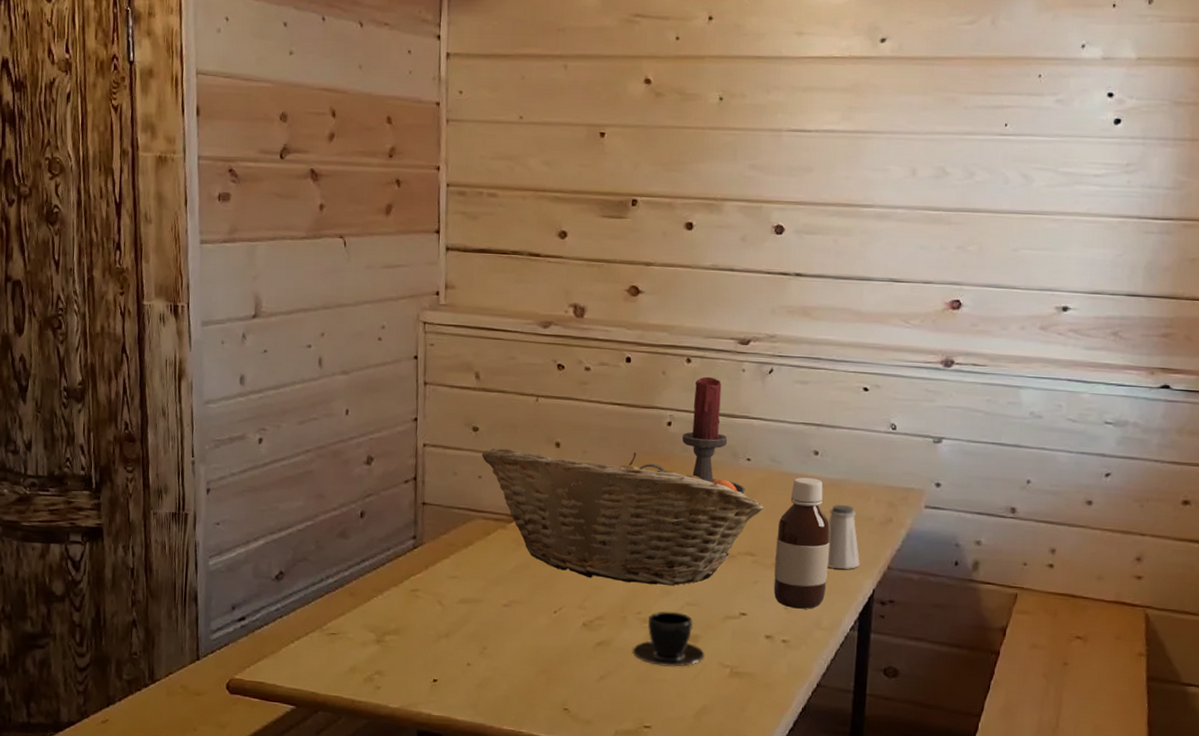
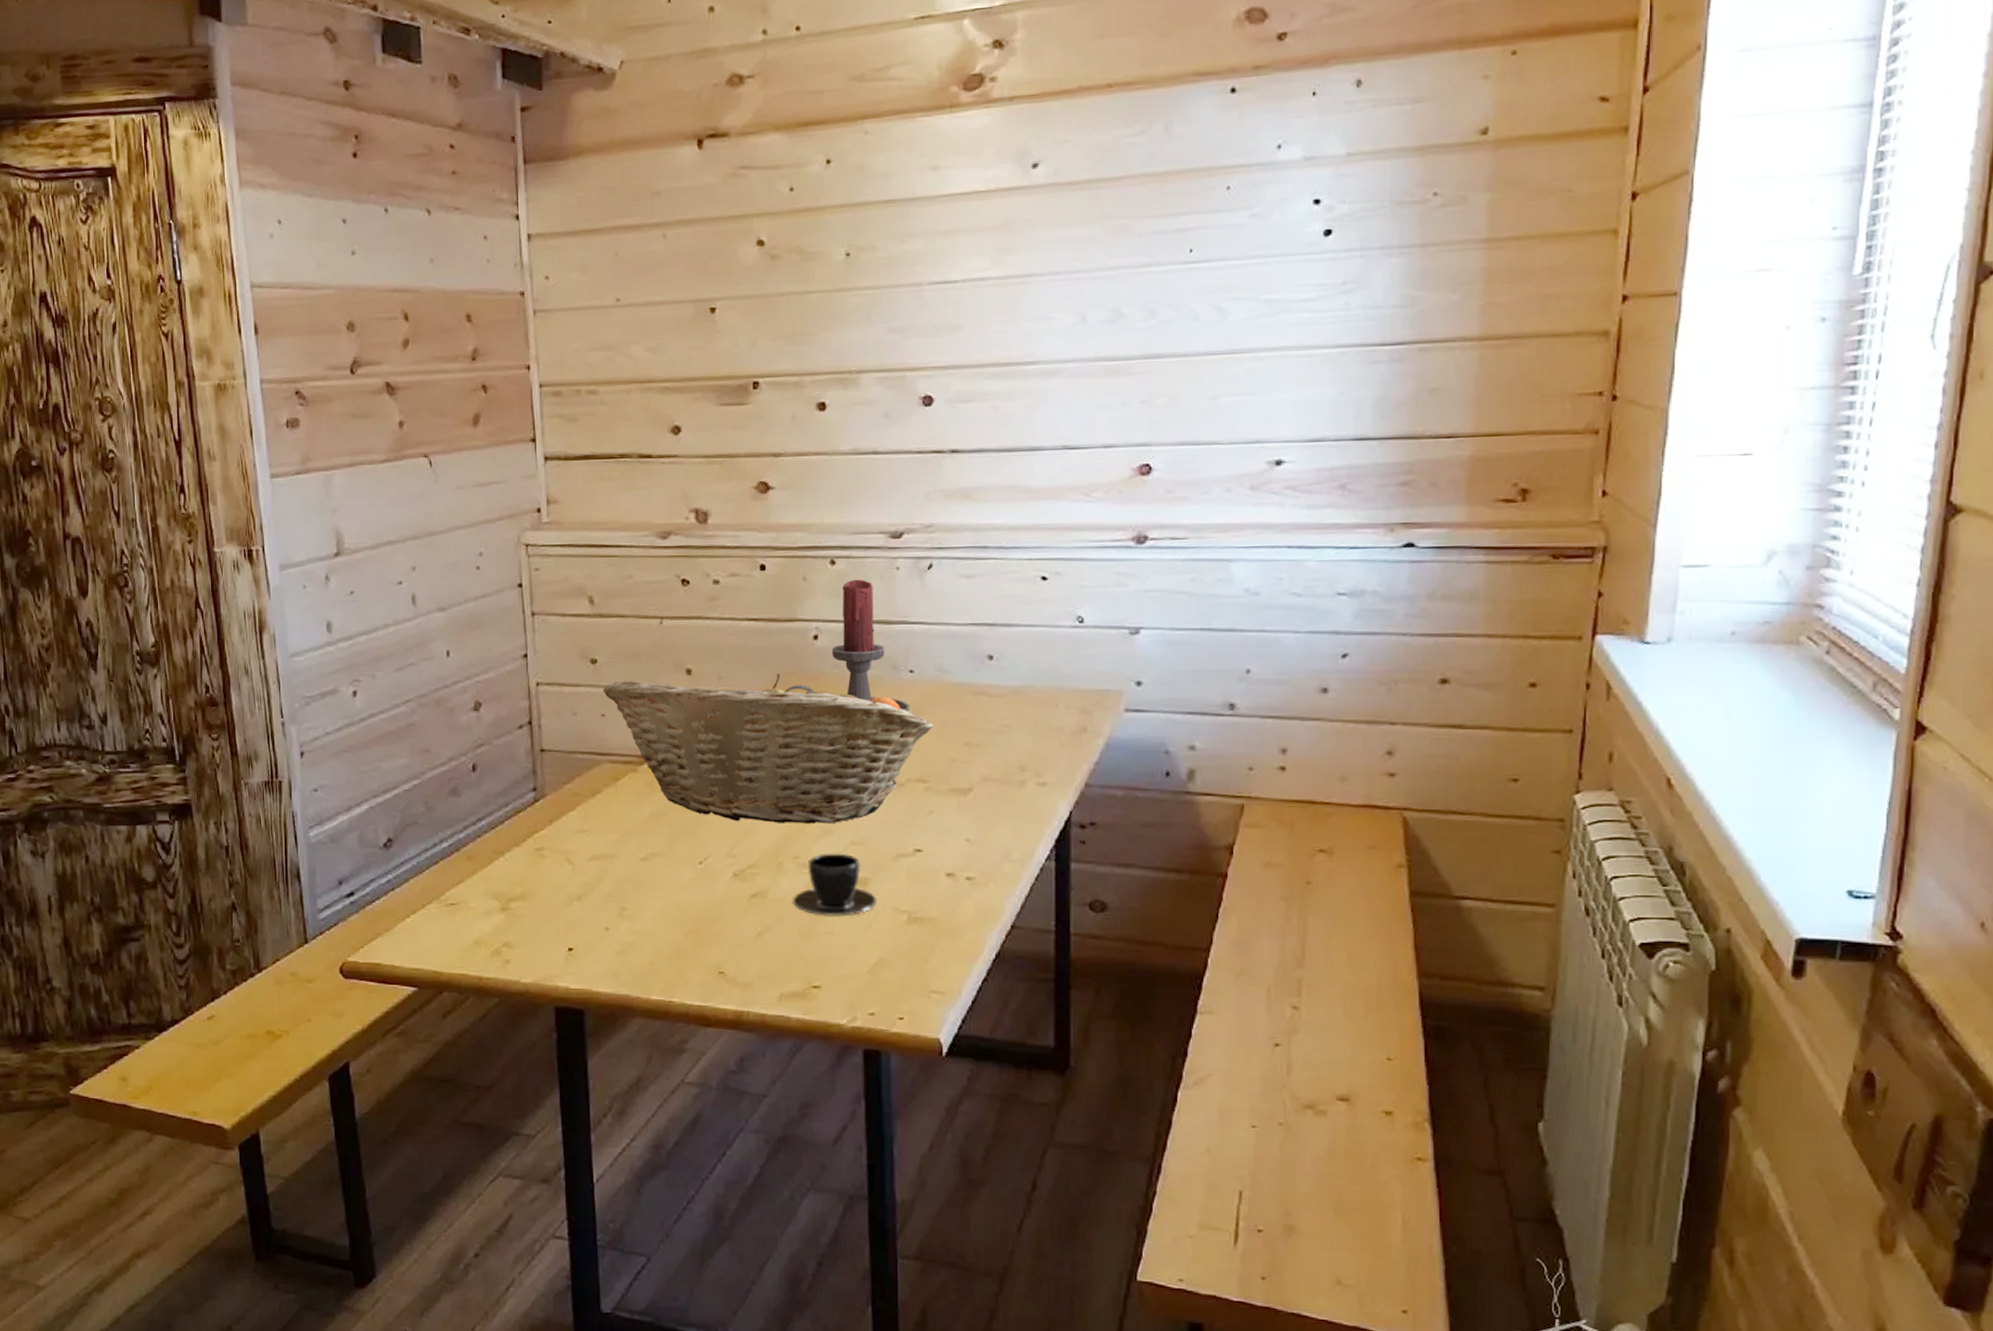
bottle: present [773,477,831,609] -> none [951,687,1014,840]
saltshaker: present [827,505,860,569] -> none [1011,716,1052,790]

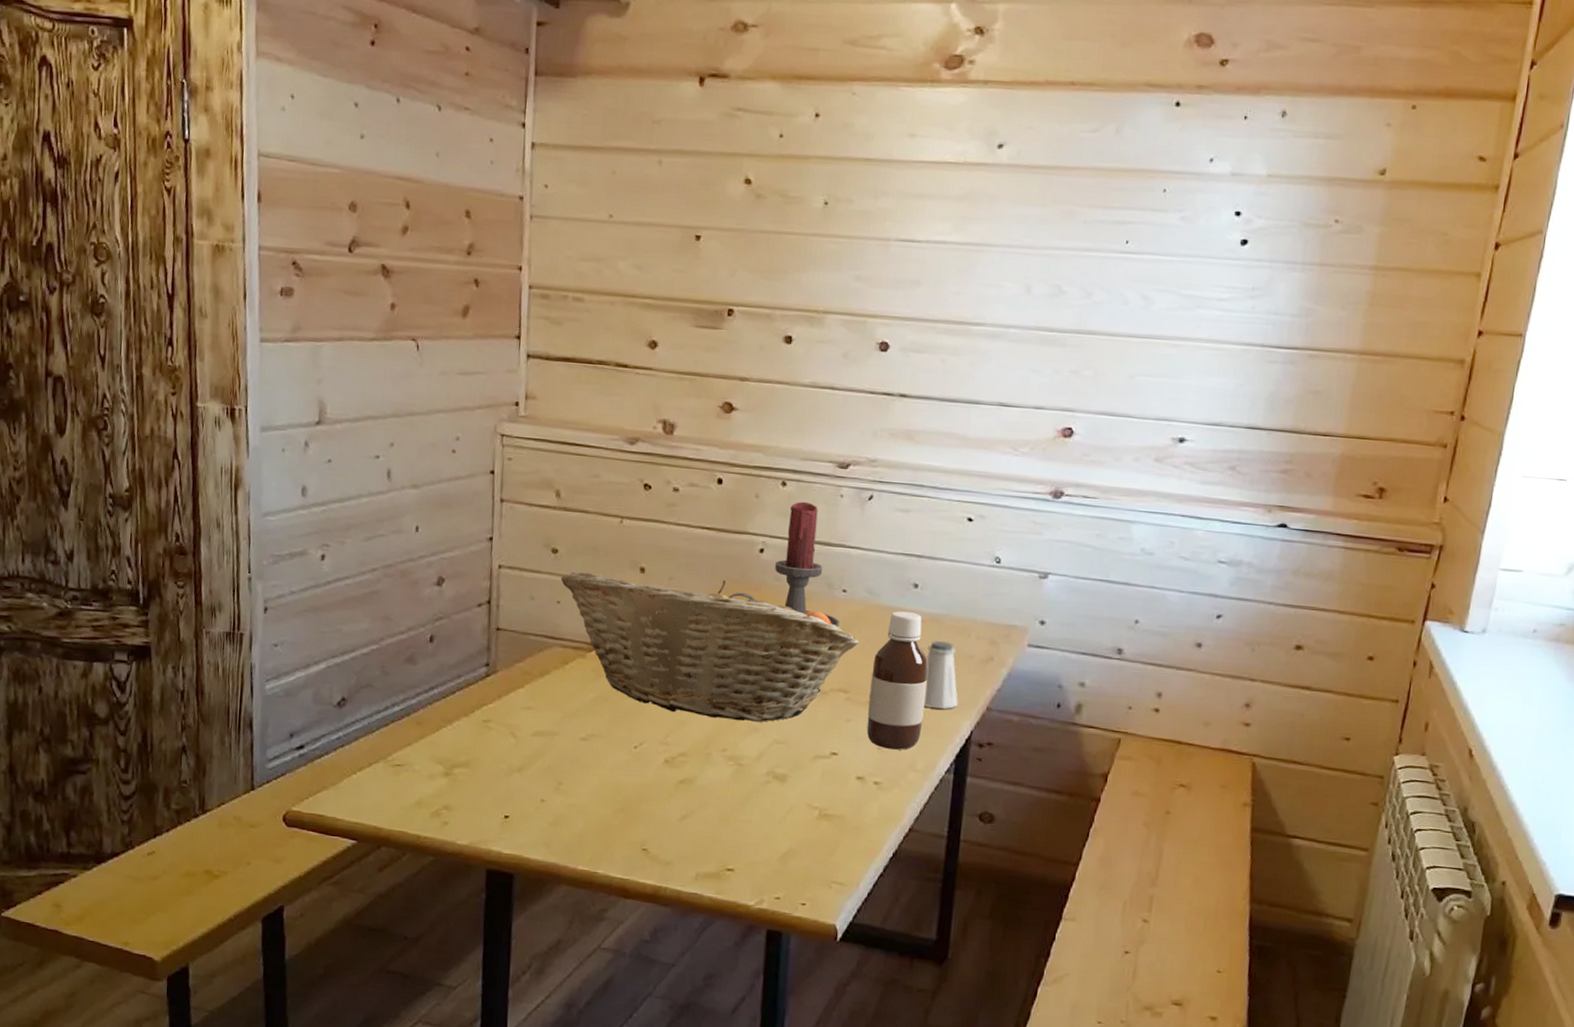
teacup: present [792,853,877,917] -> none [715,748,793,808]
bottle: none [951,687,1014,840] -> present [866,611,929,750]
saltshaker: none [1011,716,1052,790] -> present [923,641,958,709]

